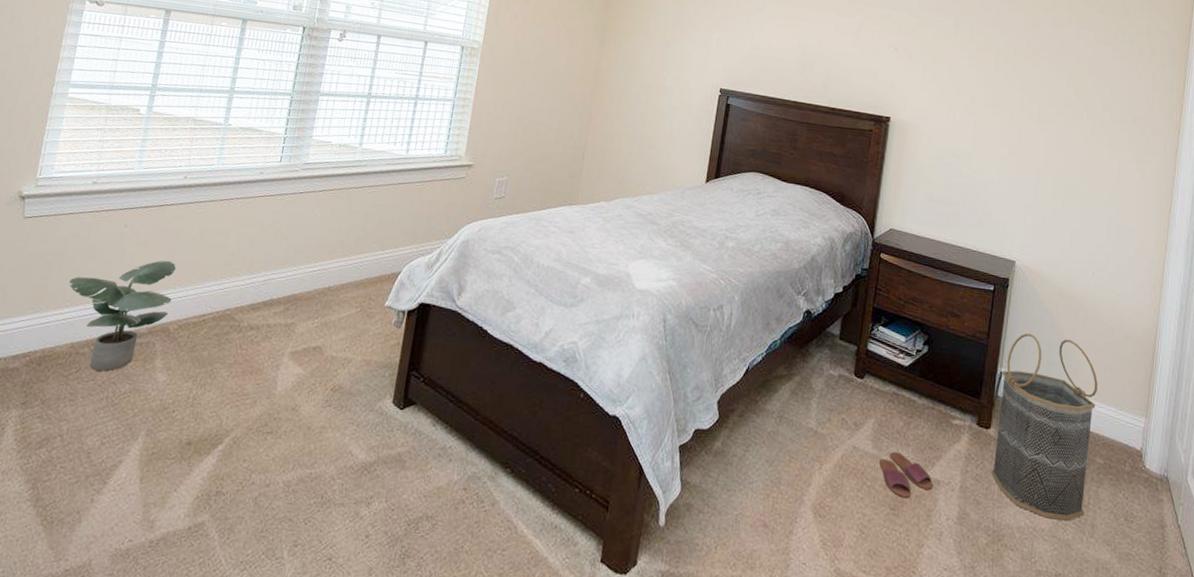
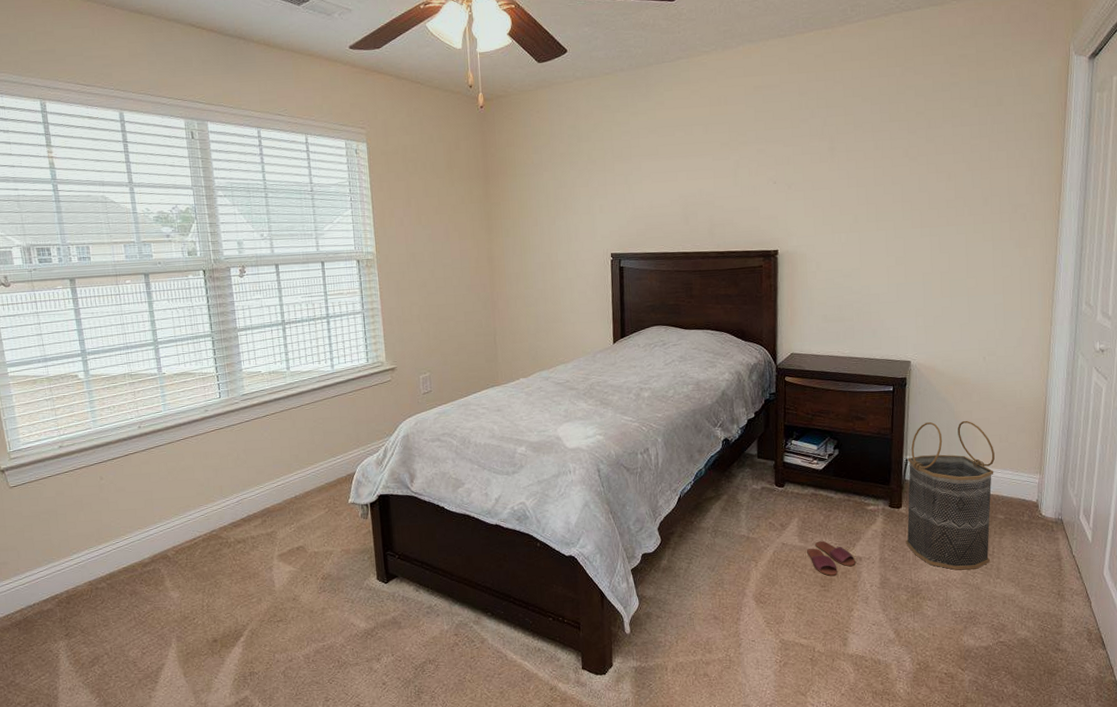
potted plant: present [69,260,176,372] -> none [69,500,164,599]

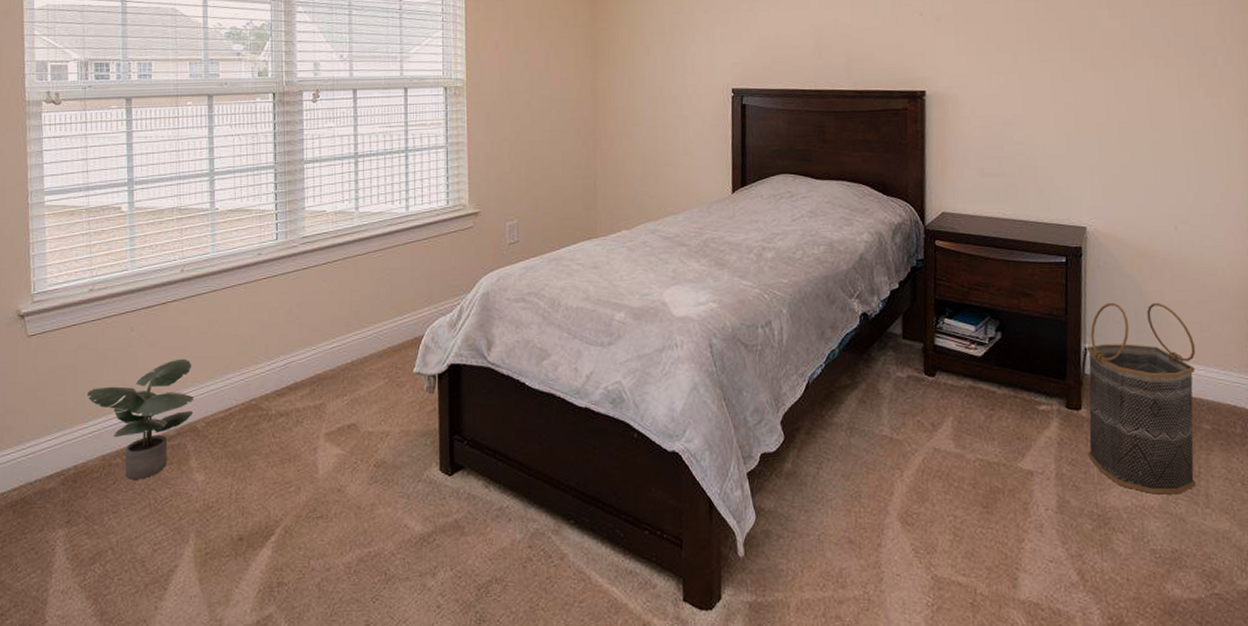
potted plant: none [69,500,164,599] -> present [87,358,194,479]
slippers: present [807,541,856,576] -> none [965,447,1026,493]

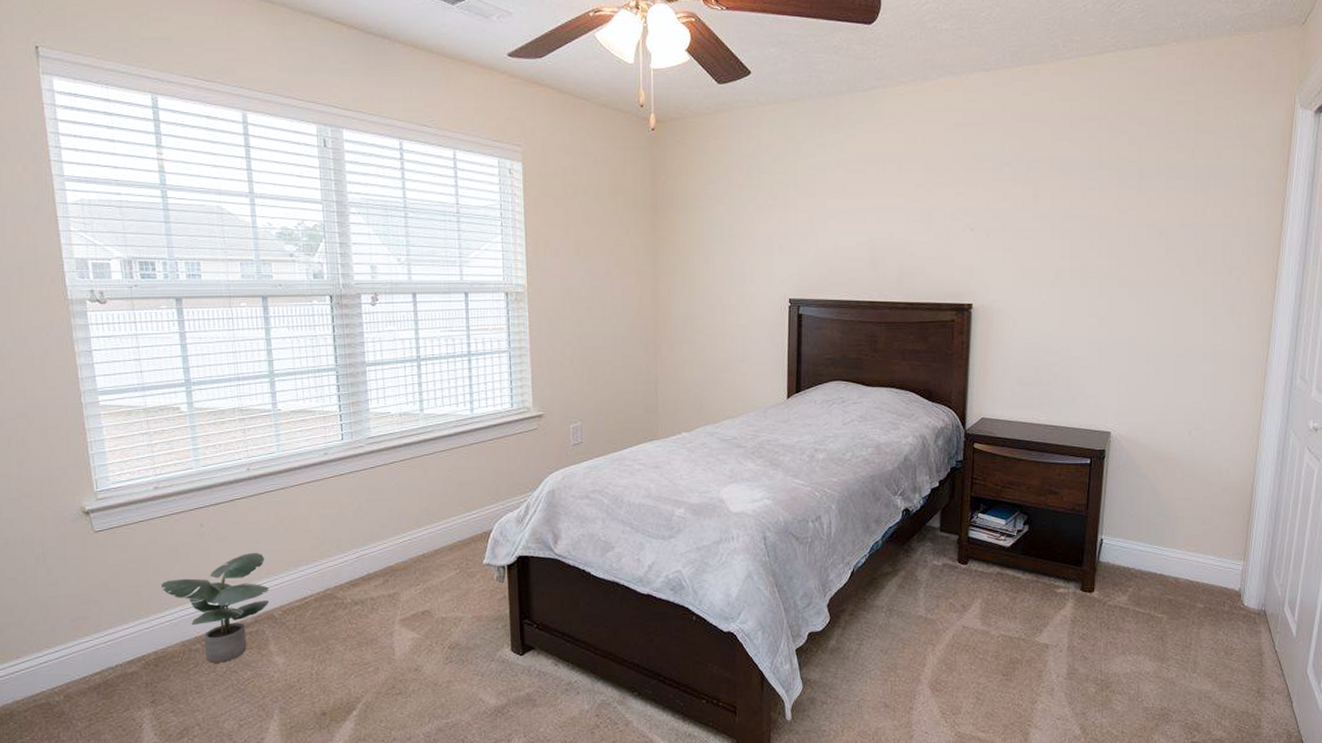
basket: present [1086,302,1196,495] -> none [1097,499,1196,663]

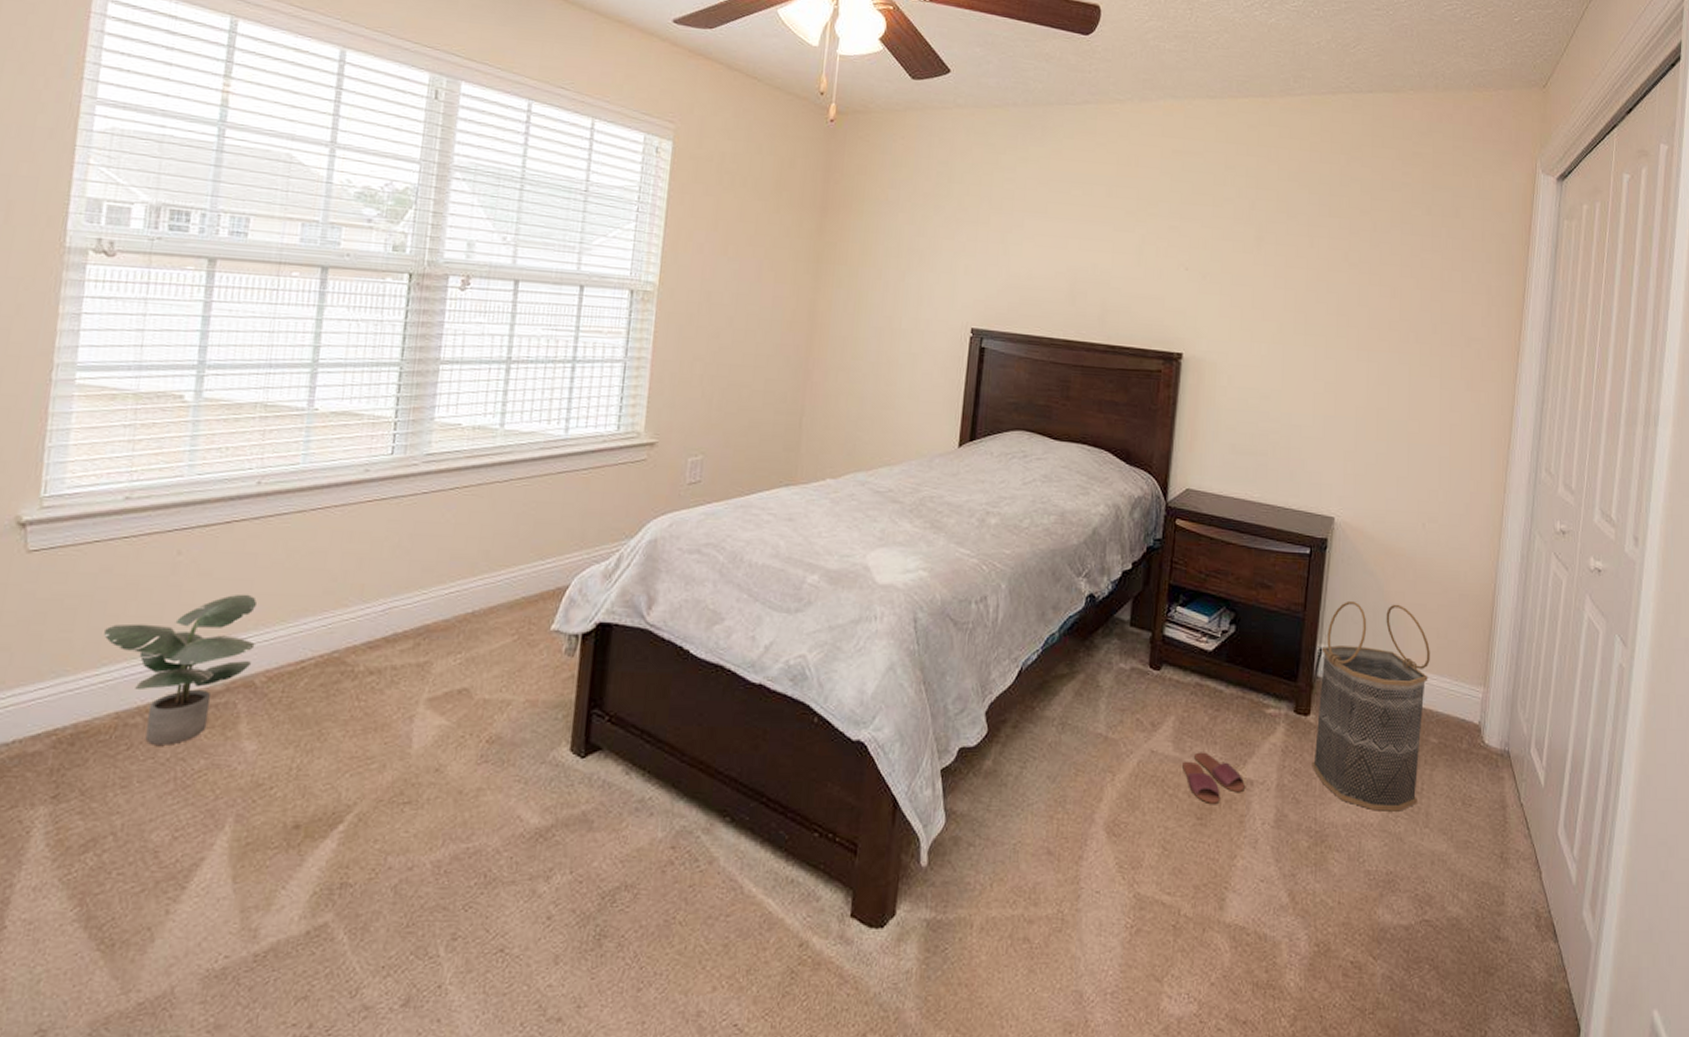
slippers: none [989,625,1041,664] -> present [1182,752,1245,804]
basket: none [1097,499,1196,663] -> present [1312,600,1430,812]

